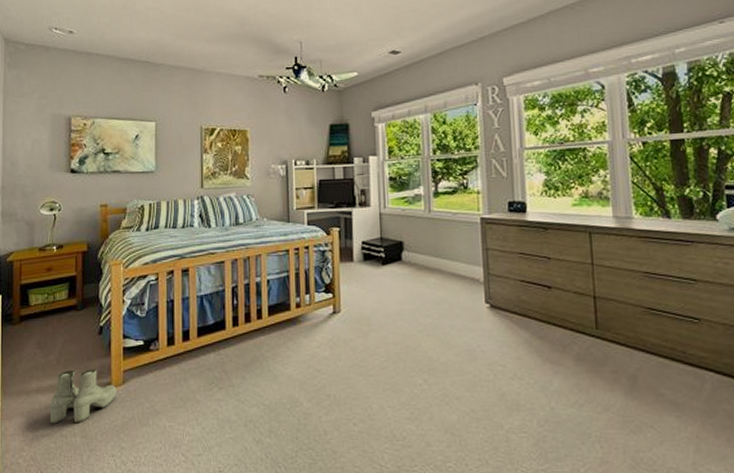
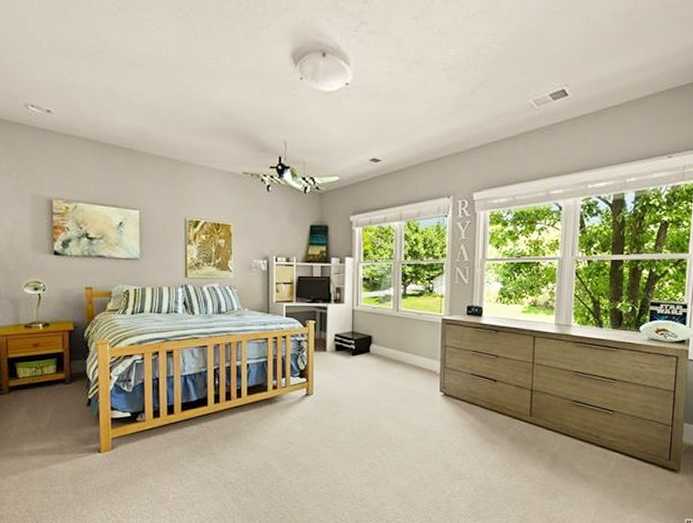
boots: present [50,369,117,424] -> none [42,436,106,482]

